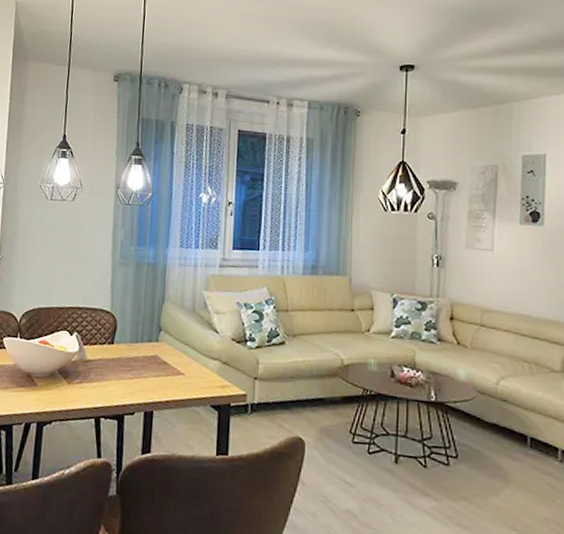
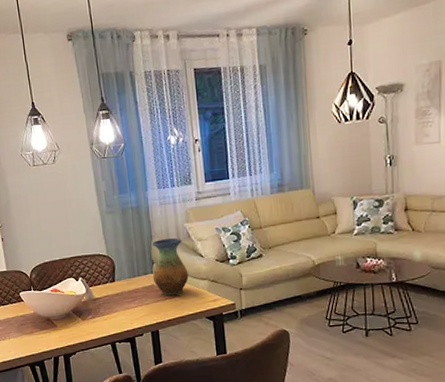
vase: none [157,304,199,373] -> present [151,238,189,296]

